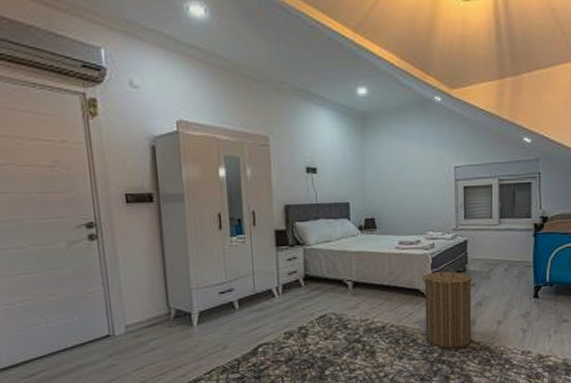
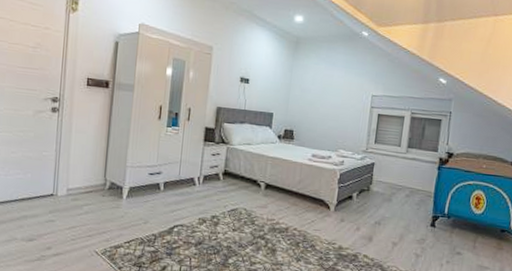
laundry hamper: present [423,265,477,349] -> none [324,182,378,261]

